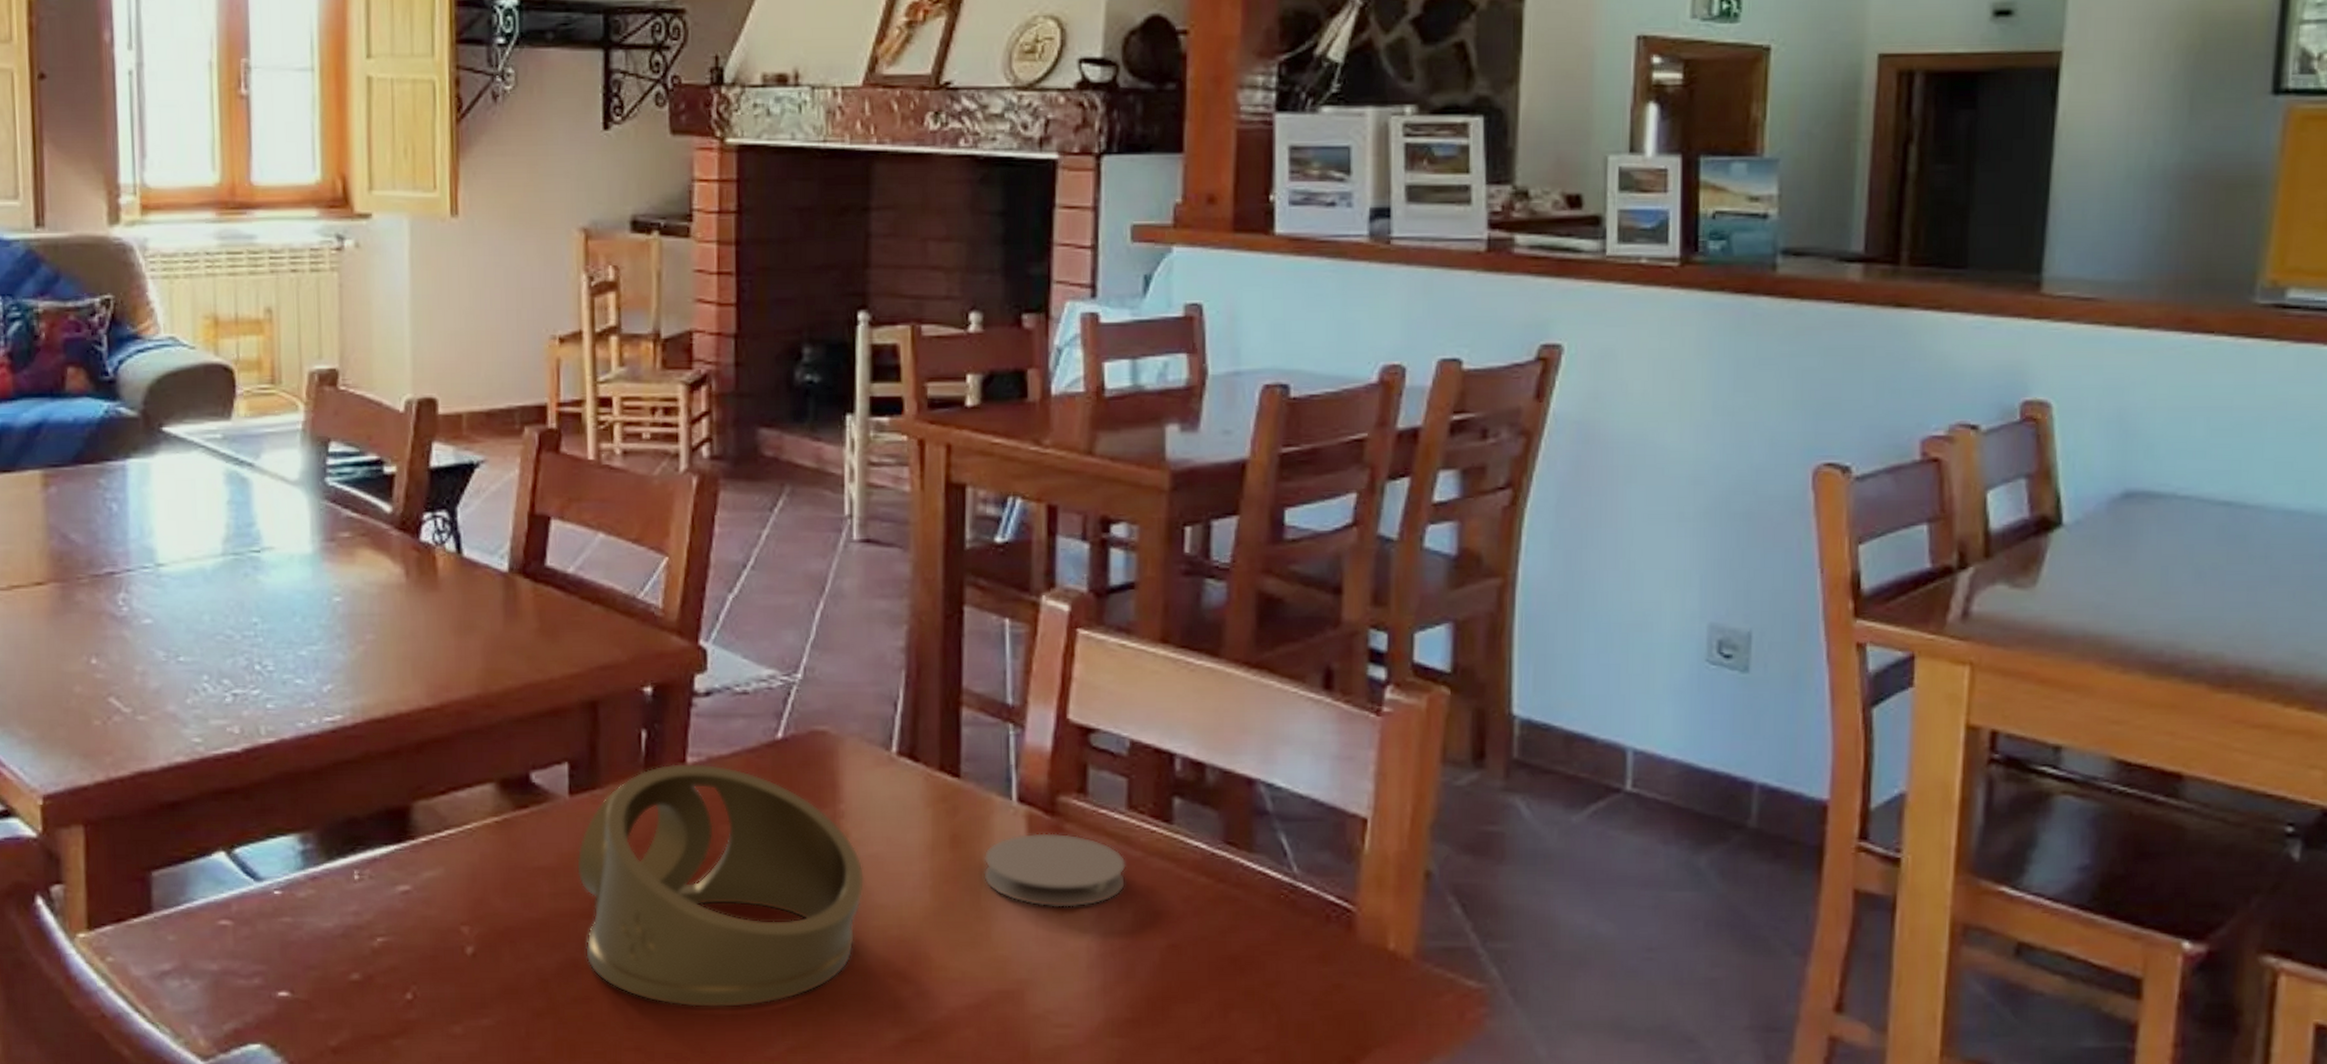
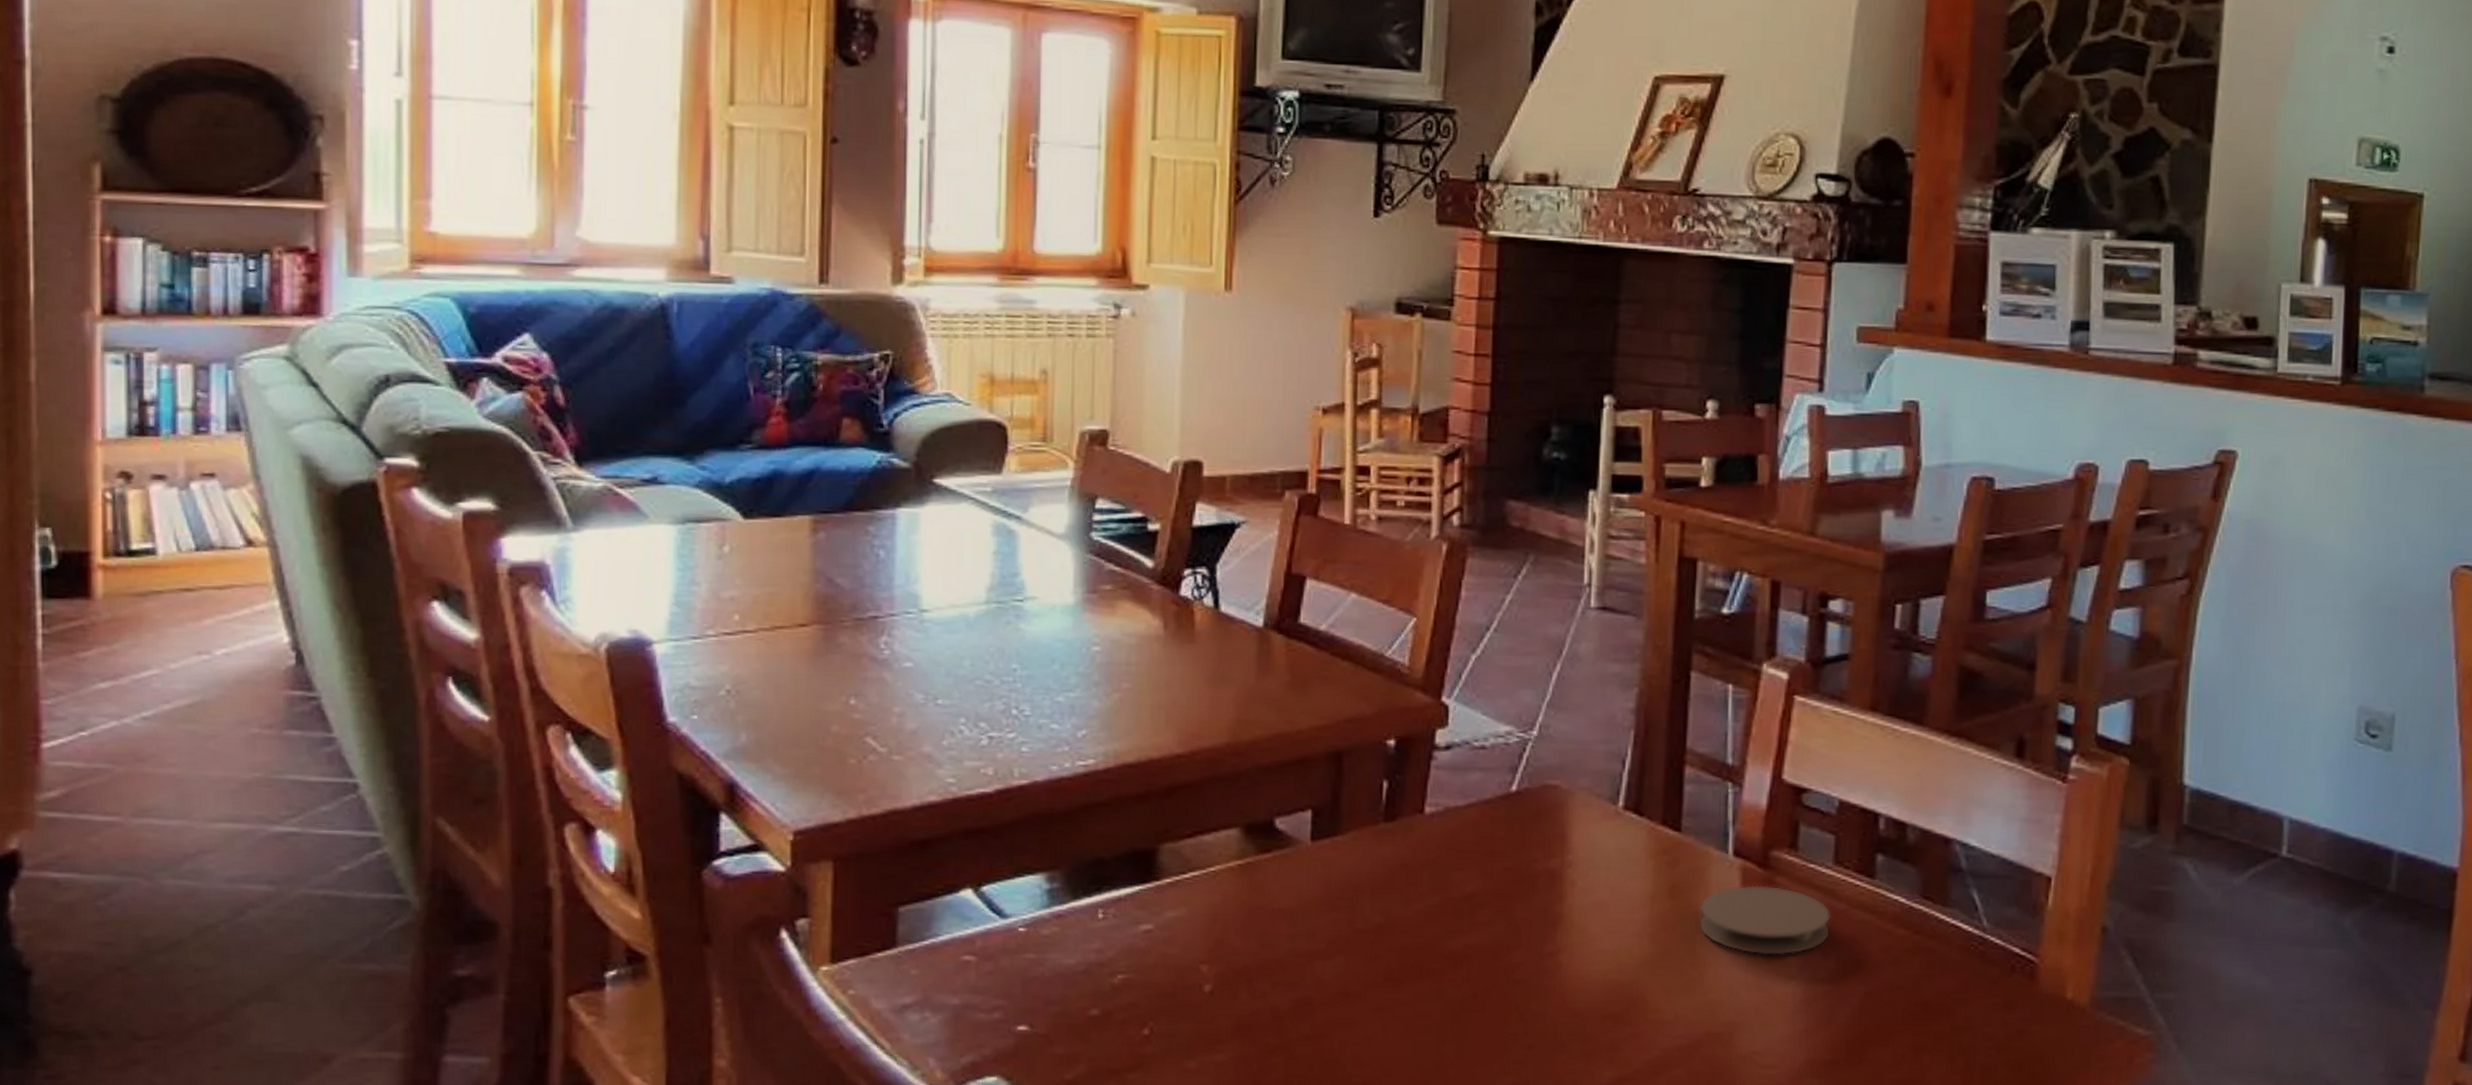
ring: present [577,762,865,1008] -> none [1315,812,1588,1046]

